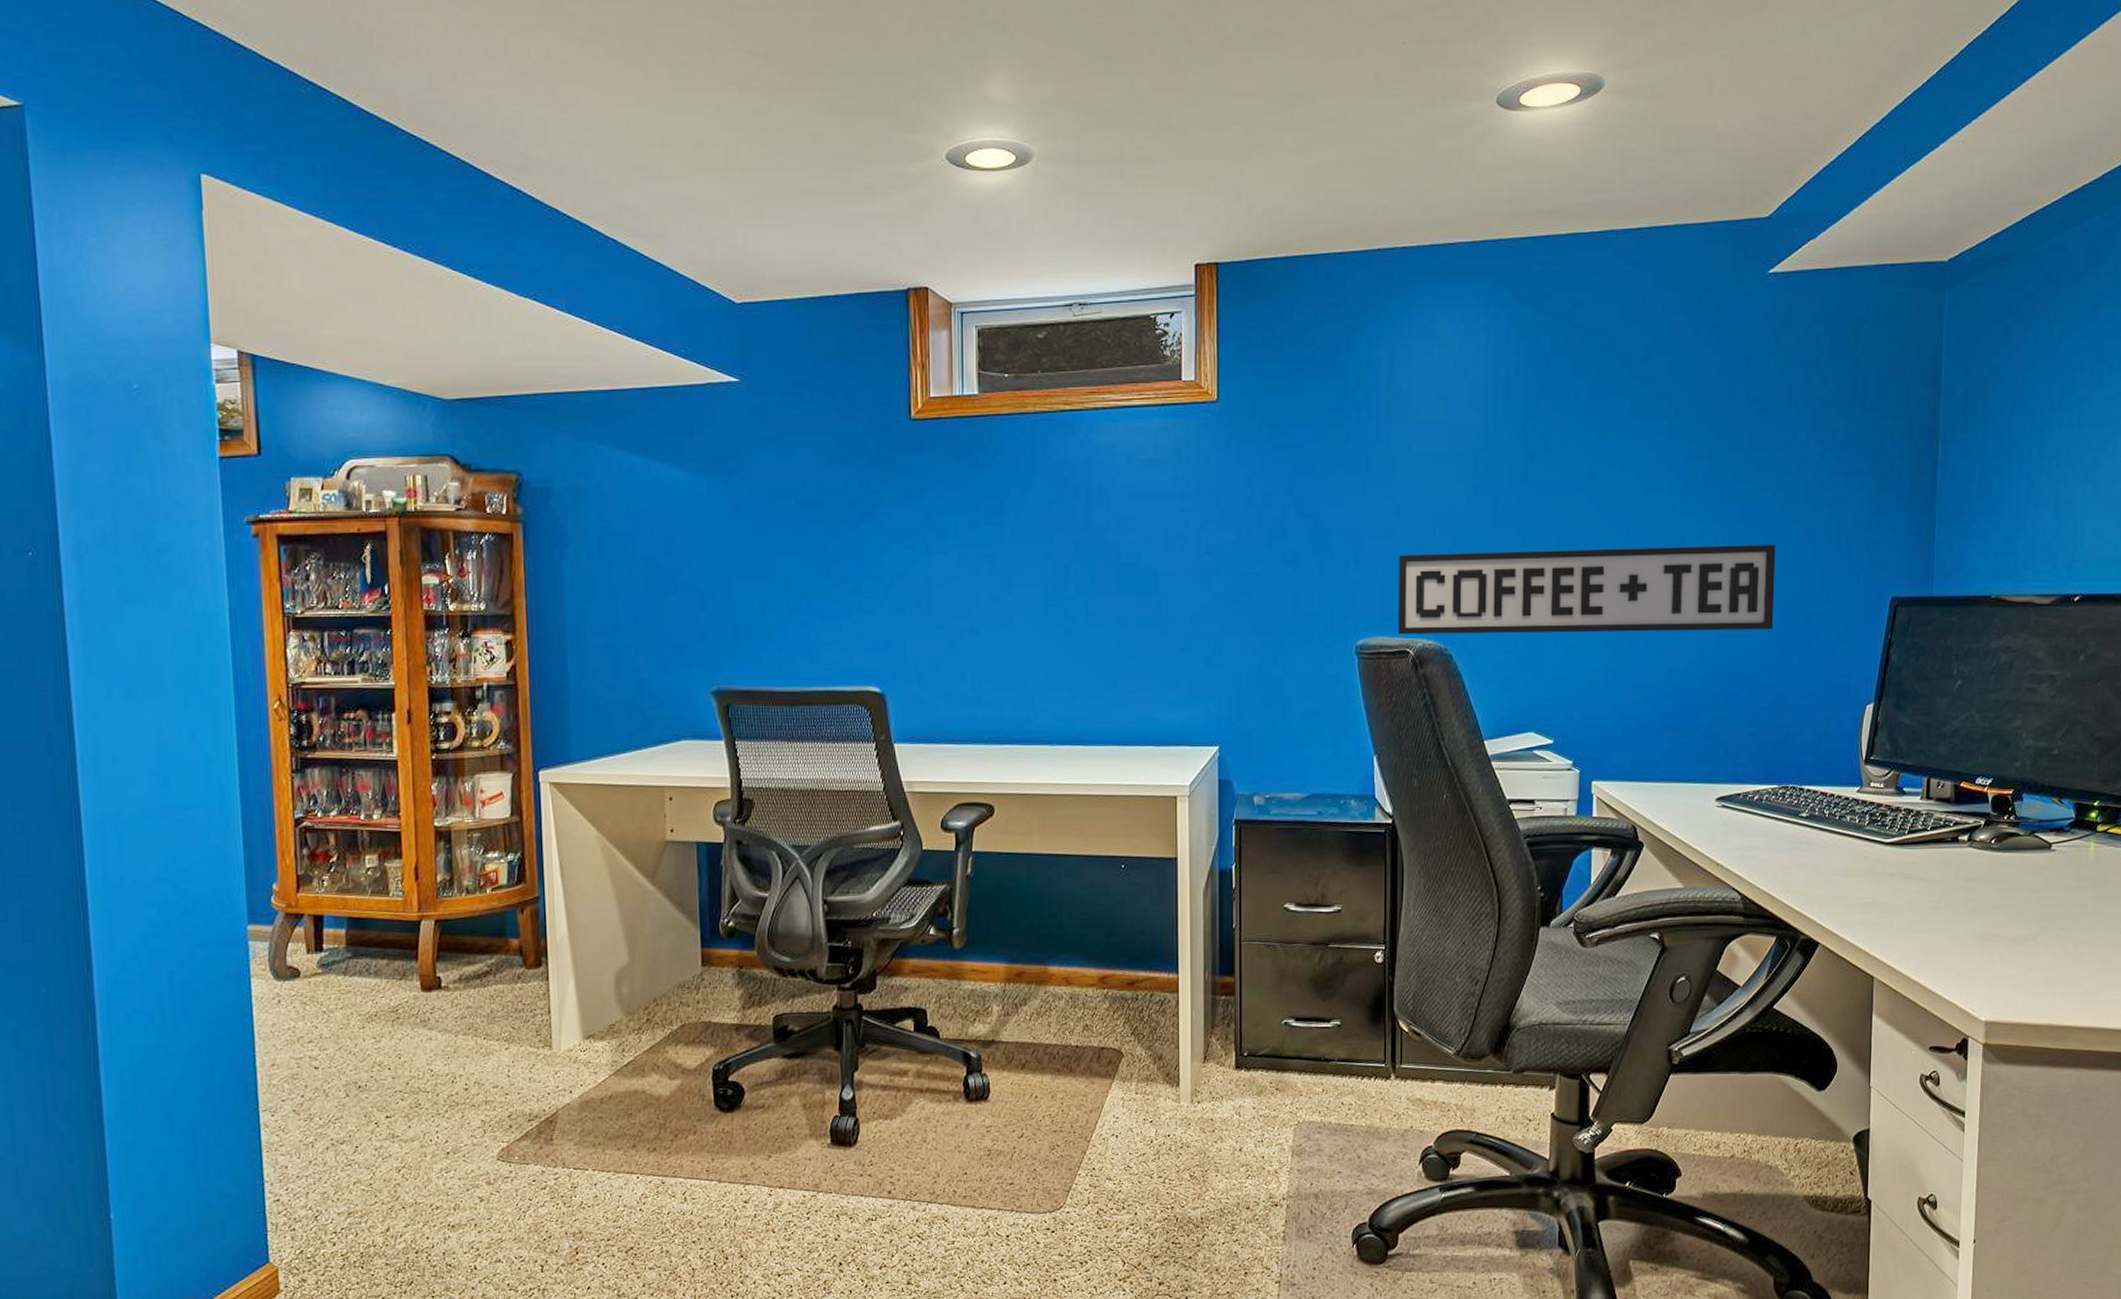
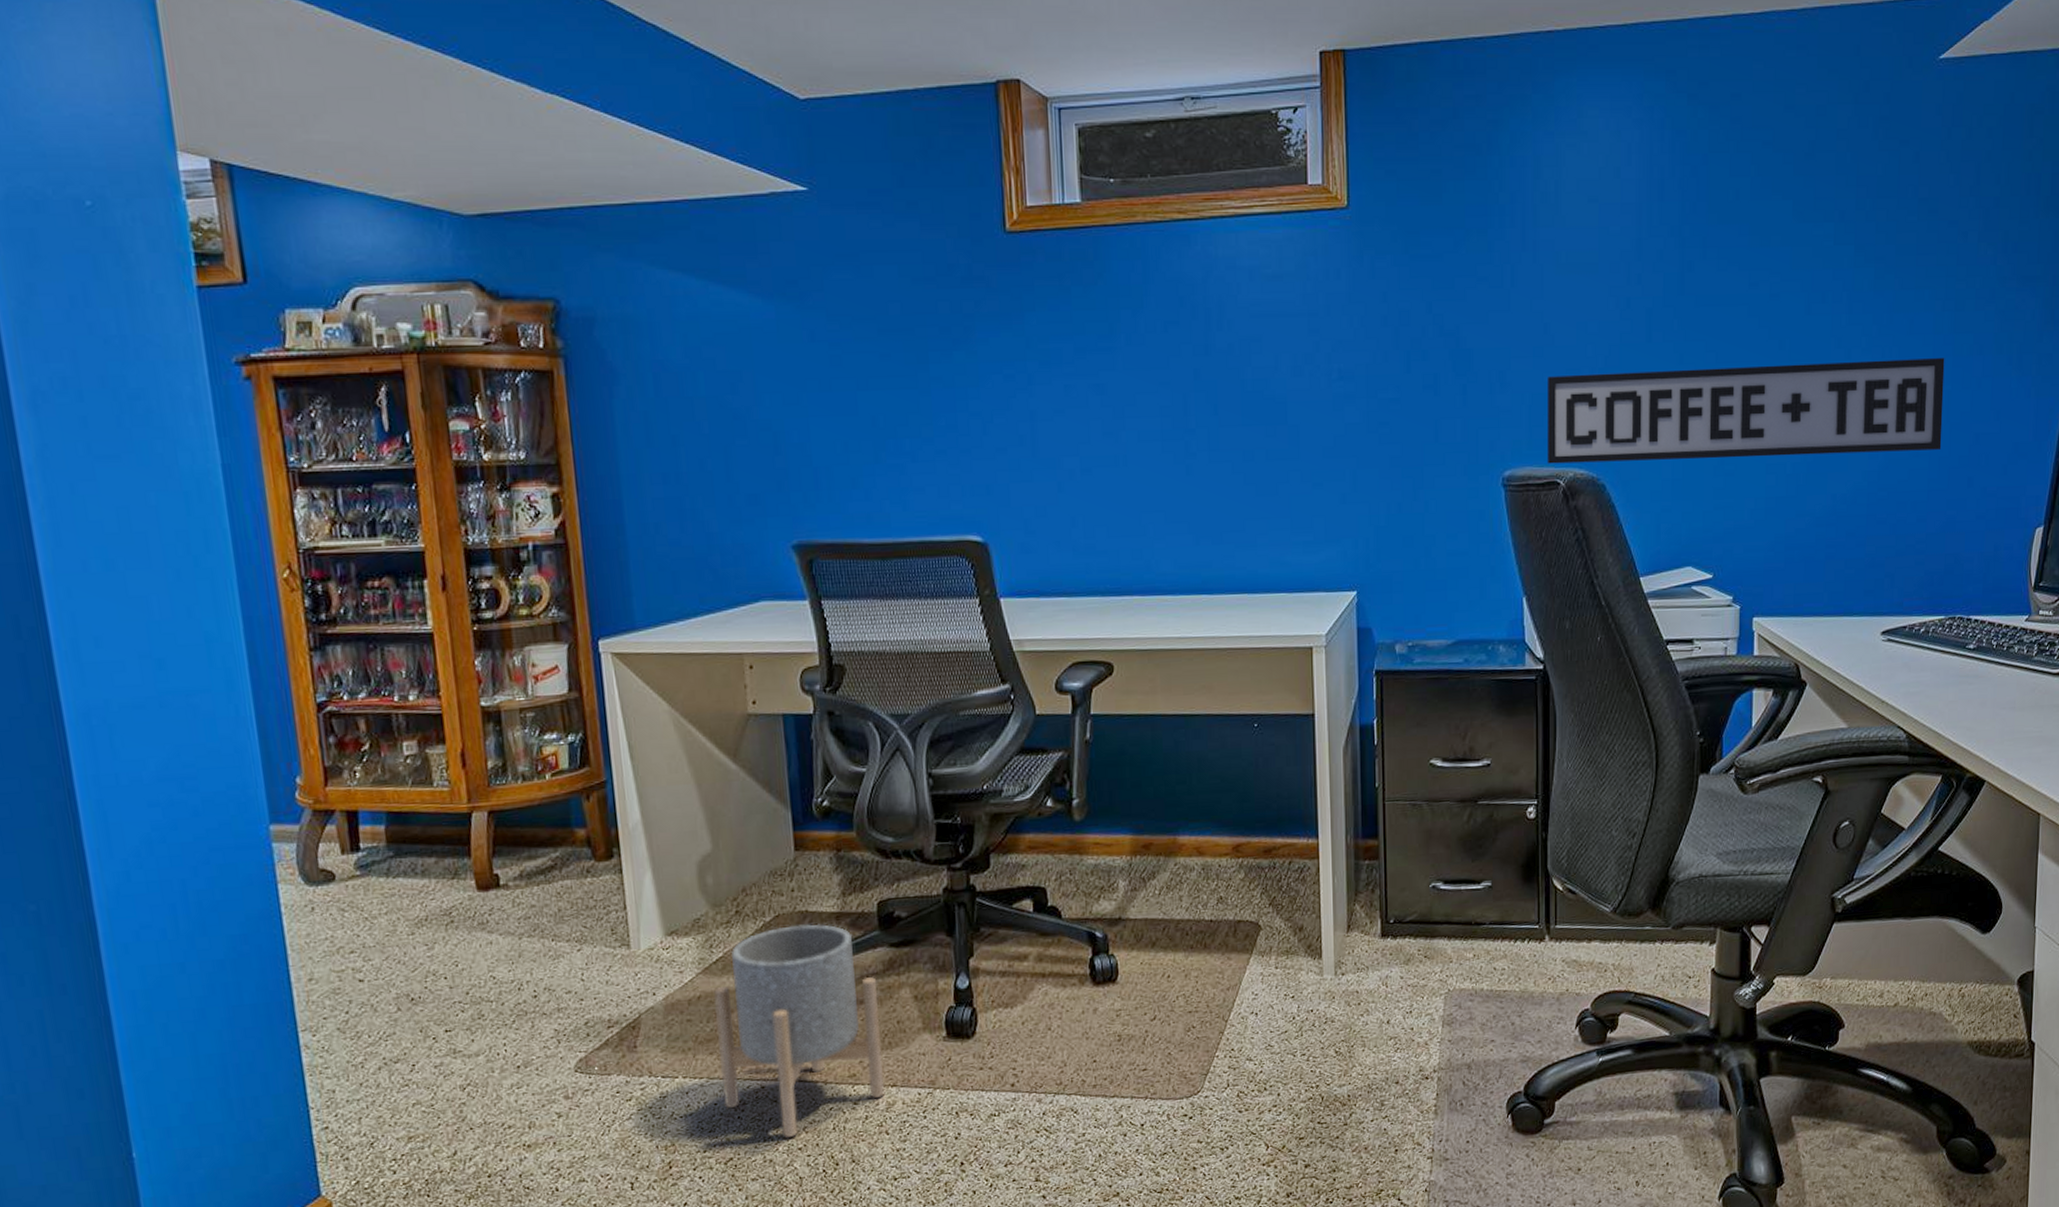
planter: none [624,1034,773,1231] -> present [714,923,885,1138]

